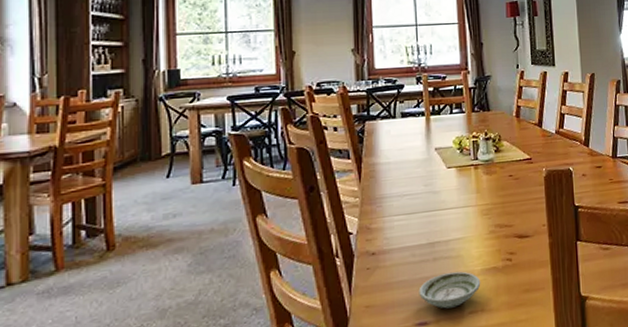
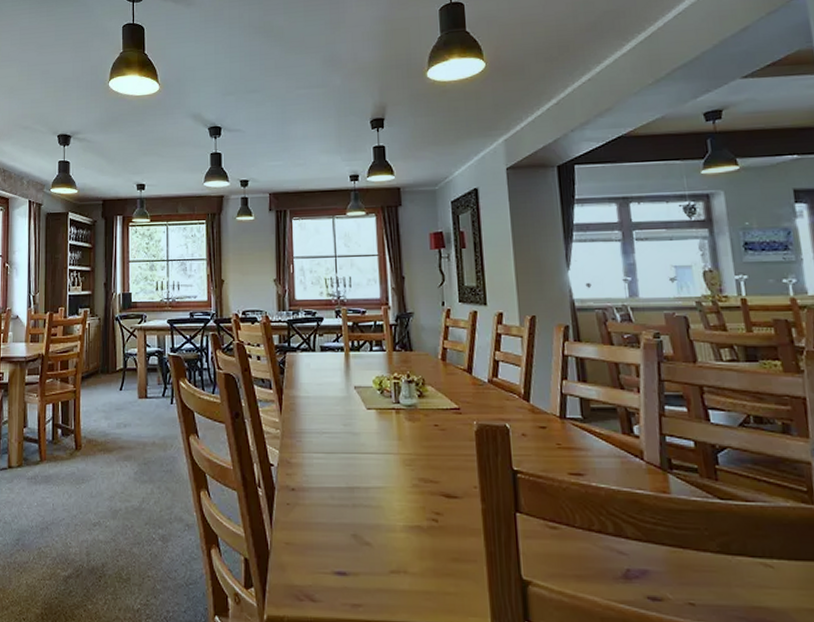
saucer: present [418,271,481,309] -> none [337,523,404,563]

